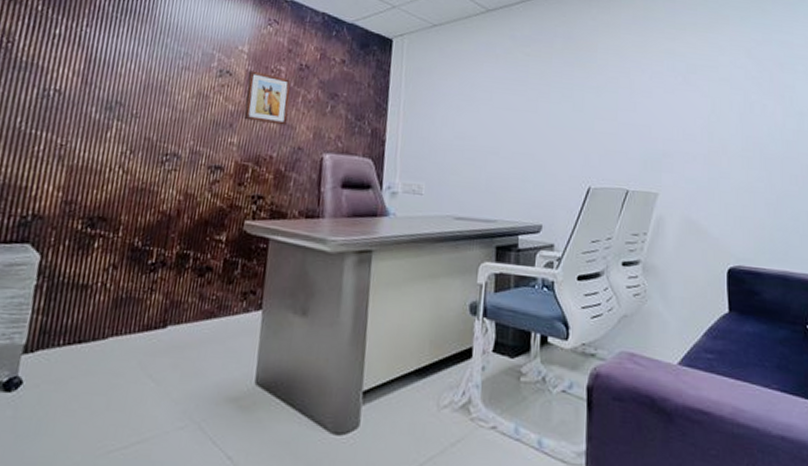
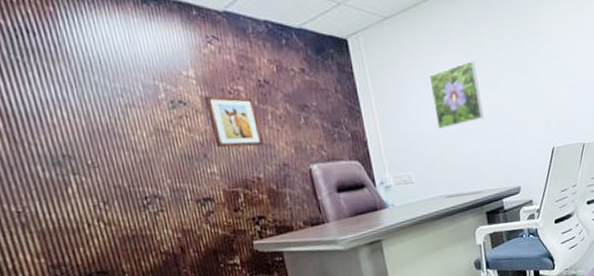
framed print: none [462,78,516,143] -> present [429,61,484,129]

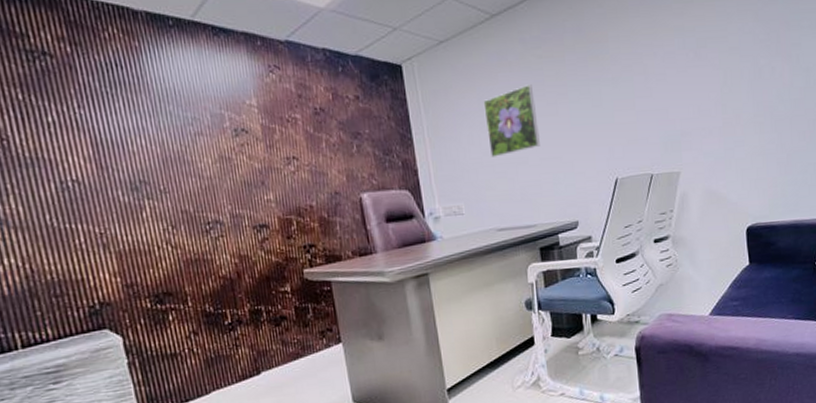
wall art: present [203,95,264,148] -> none [264,123,318,175]

